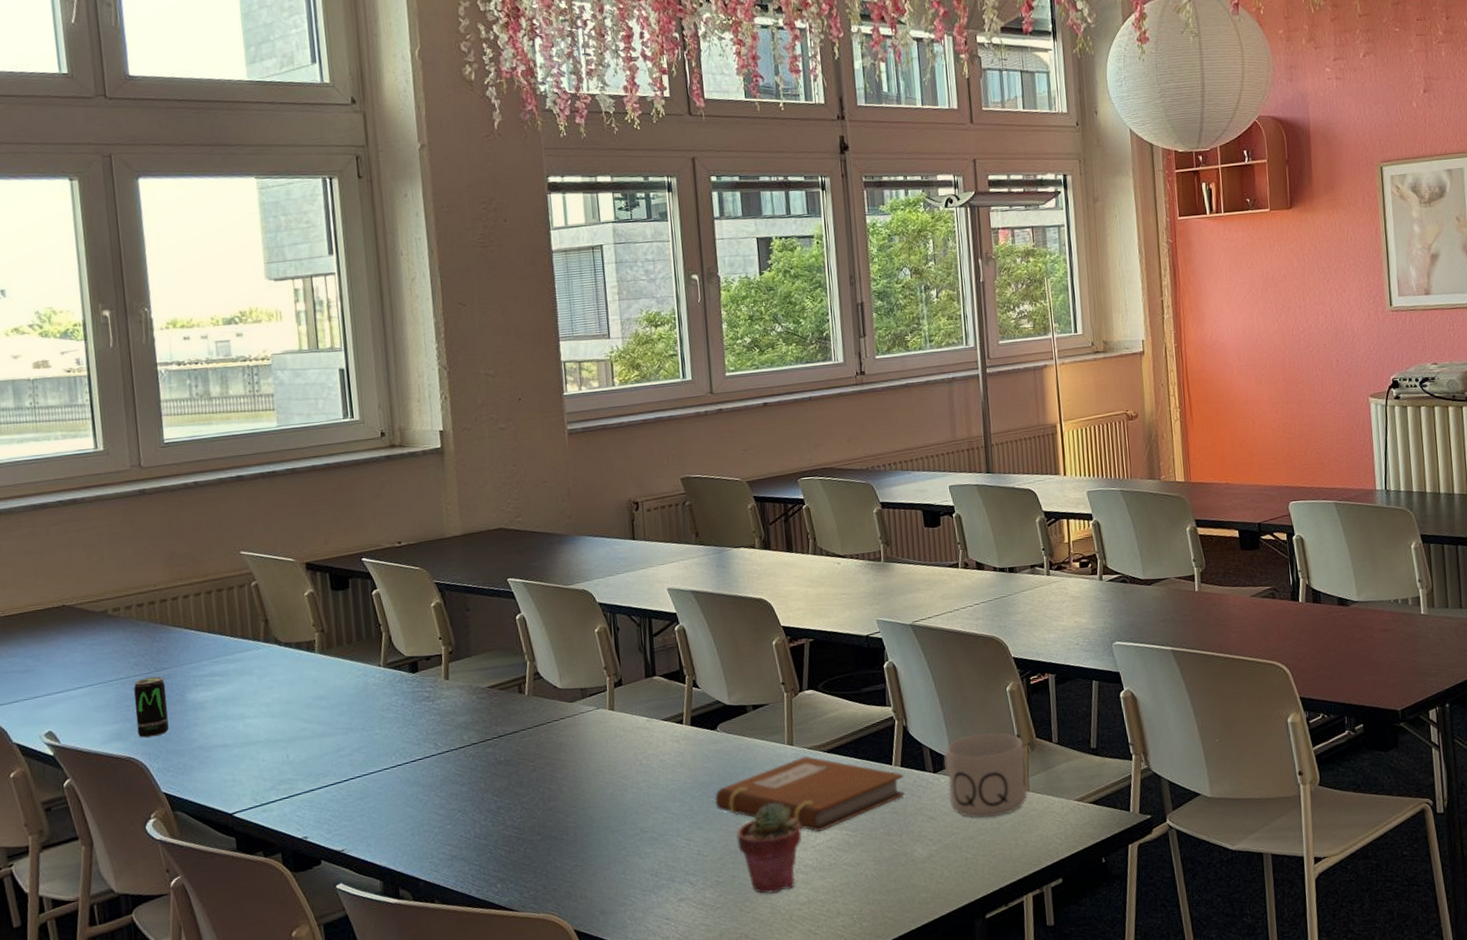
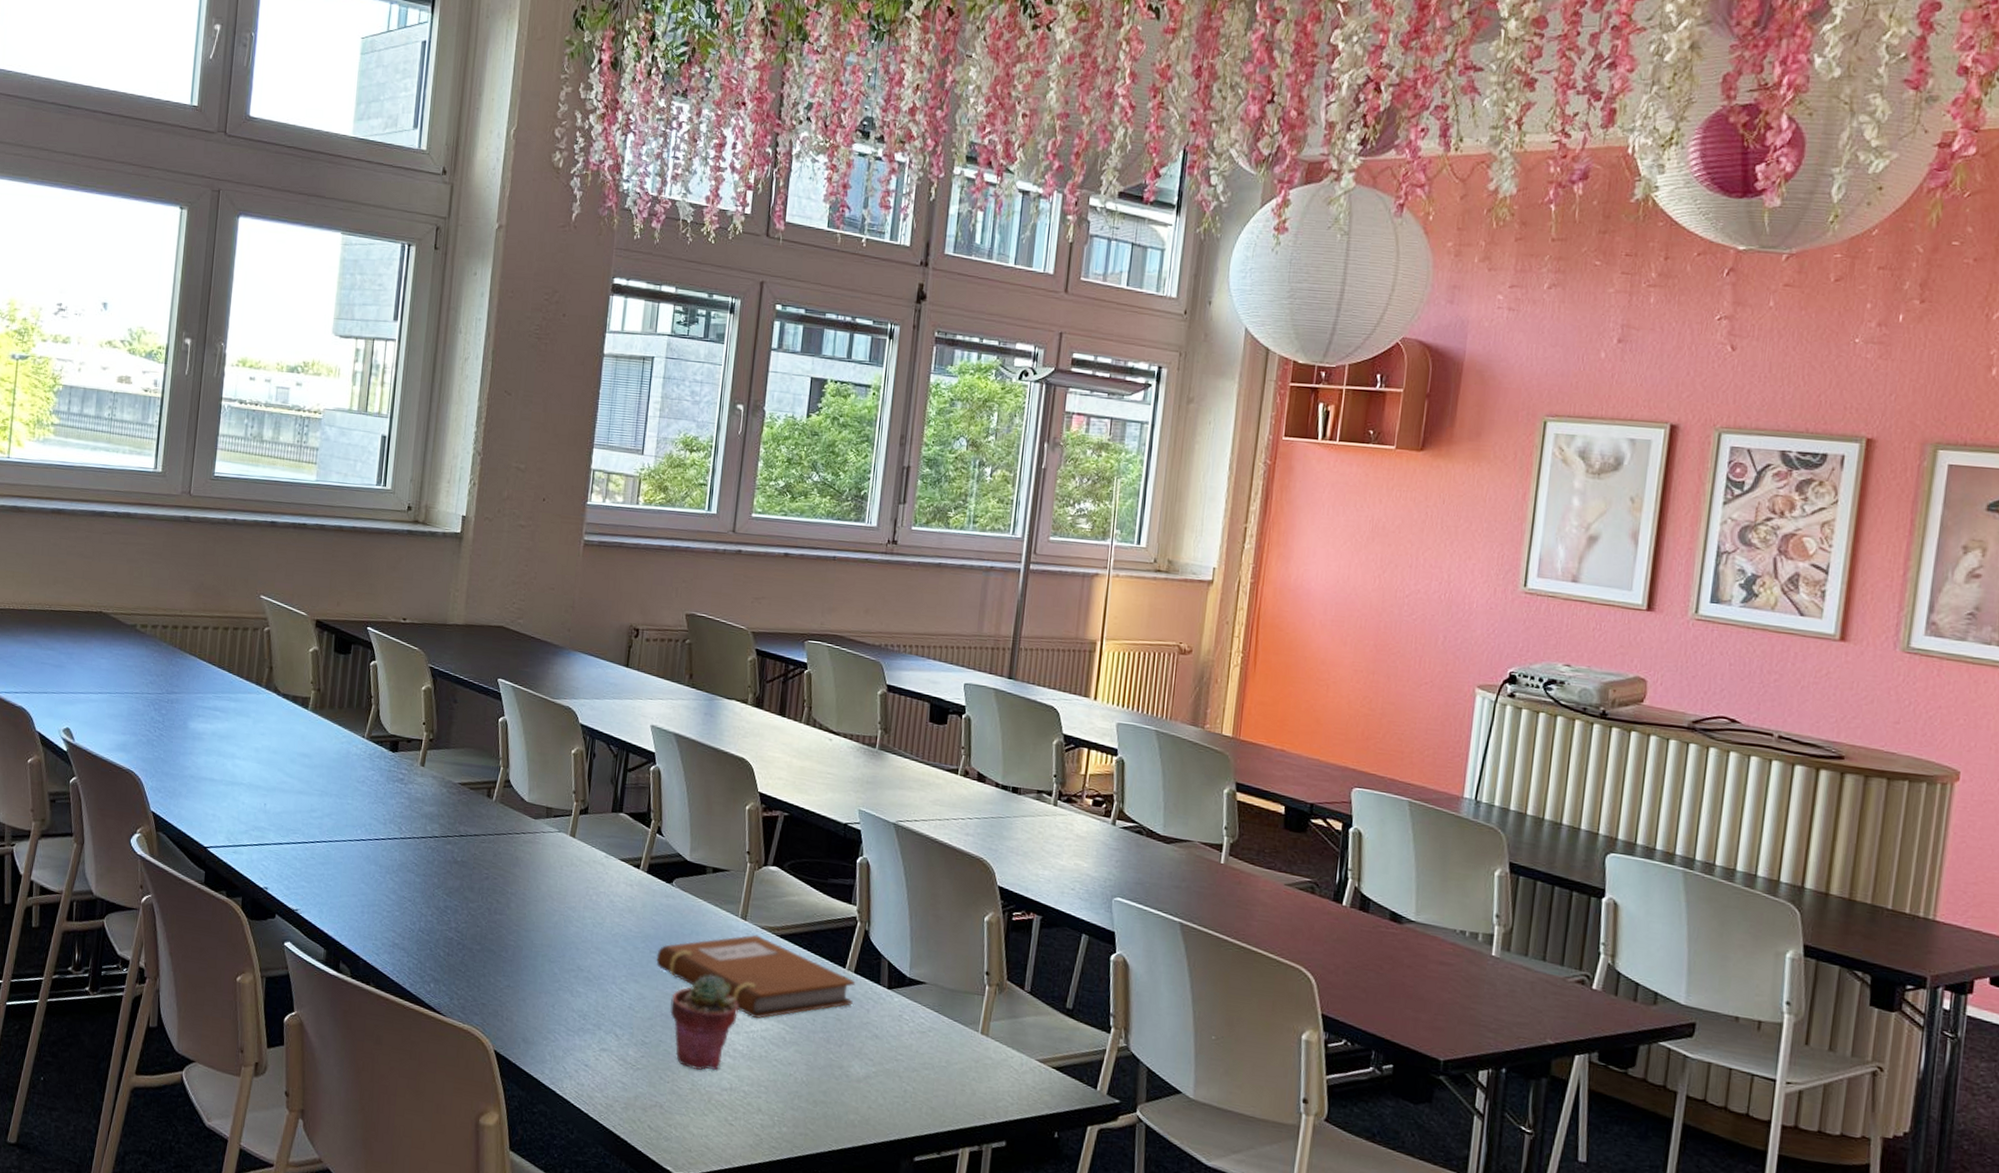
beverage can: present [134,676,169,738] -> none [140,697,173,756]
mug: present [943,732,1028,819] -> none [899,959,992,1055]

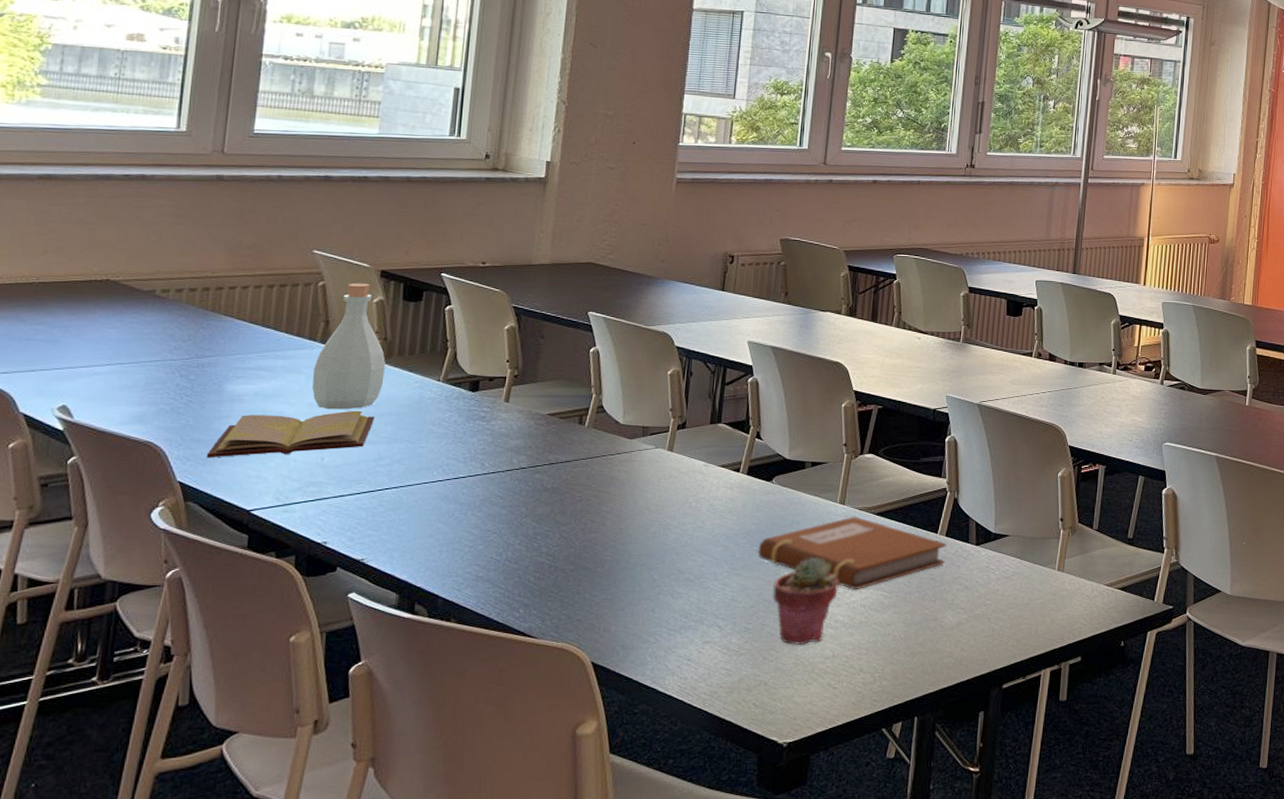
diary: none [173,753,309,797] -> present [206,410,375,458]
bottle: none [258,631,319,758] -> present [312,283,386,410]

